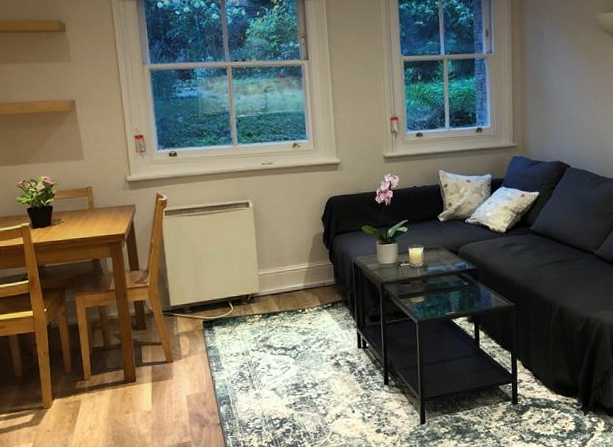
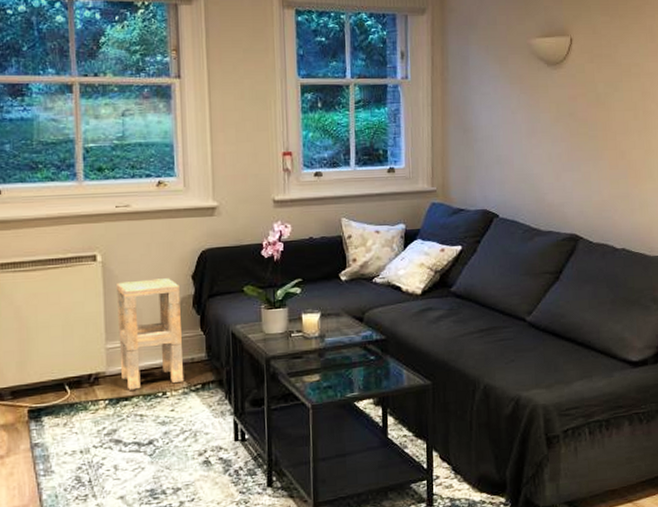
side table: none [264,220,318,307] -> present [115,278,185,390]

